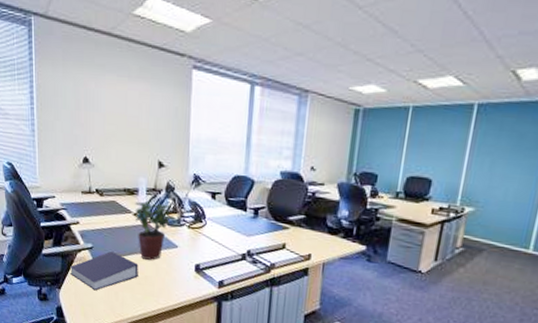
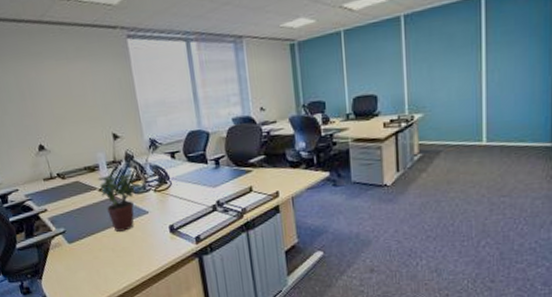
book: present [69,252,138,291] -> none [46,231,116,273]

